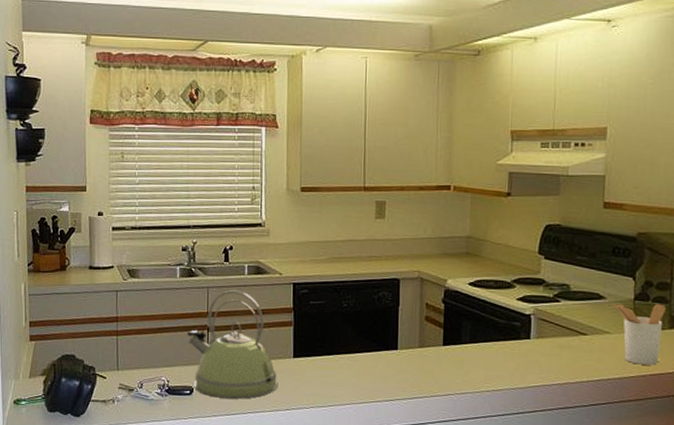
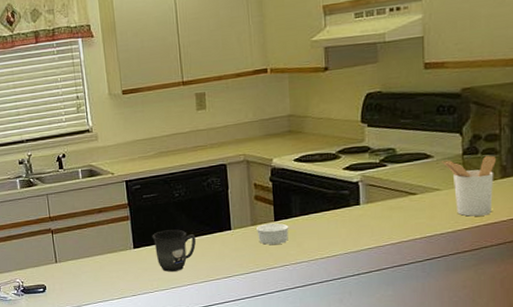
kettle: present [186,290,278,399] -> none [33,194,123,292]
mug: none [314,341,361,388] -> present [152,229,197,272]
ramekin: none [424,347,457,371] -> present [257,223,289,245]

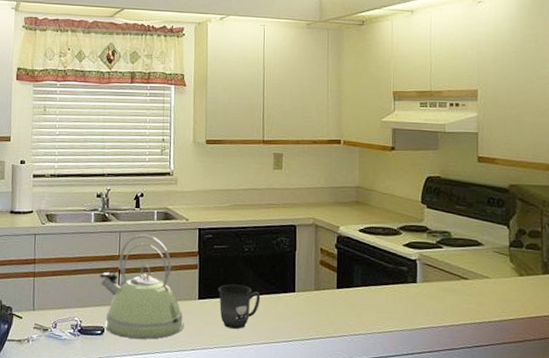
kettle: none [33,194,123,292] -> present [99,234,184,339]
ramekin: present [257,223,289,245] -> none [319,290,350,313]
utensil holder: present [442,155,496,217] -> none [491,250,538,309]

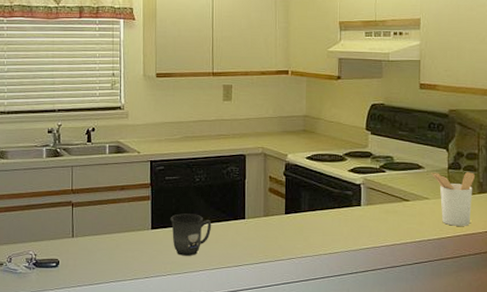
kettle: present [99,234,184,339] -> none [52,168,138,269]
utensil holder: none [491,250,538,309] -> present [431,172,475,226]

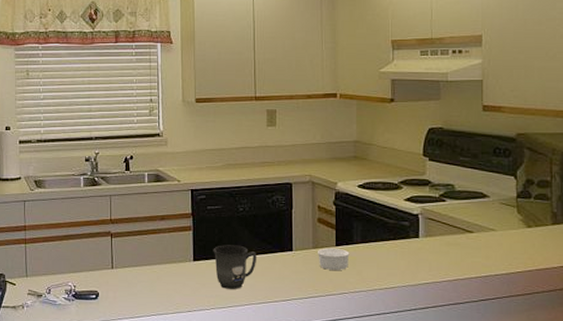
ramekin: none [268,215,298,237] -> present [318,247,350,270]
utensil holder: present [431,172,475,226] -> none [497,201,547,260]

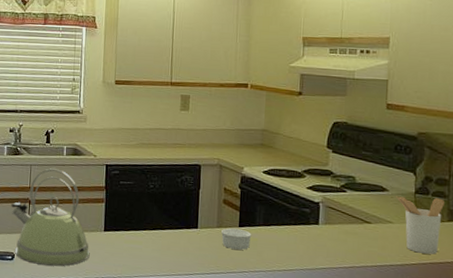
kettle: none [91,198,180,302] -> present [10,168,90,266]
mug: present [213,245,257,289] -> none [123,218,164,261]
utensil holder: none [497,201,547,260] -> present [396,196,444,254]

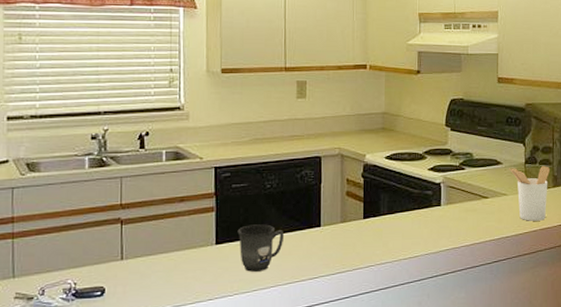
kettle: present [10,168,90,266] -> none [96,178,200,296]
mug: none [123,218,164,261] -> present [237,224,285,272]
ramekin: present [221,228,252,250] -> none [346,220,377,244]

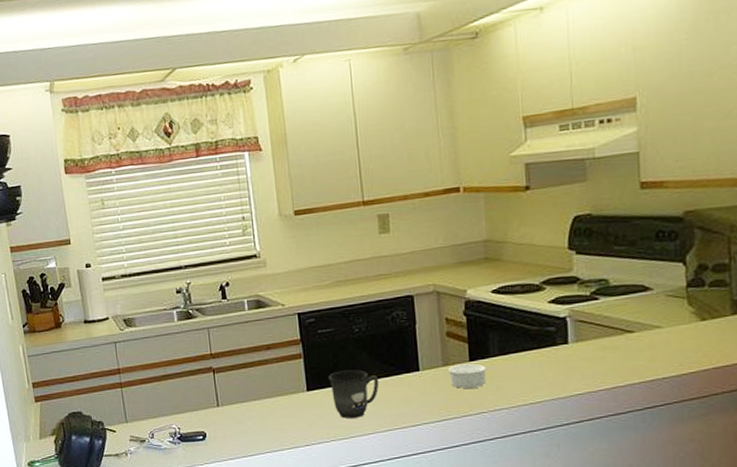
ramekin: none [346,220,377,244] -> present [449,363,487,388]
utensil holder: present [509,166,550,221] -> none [663,288,726,358]

